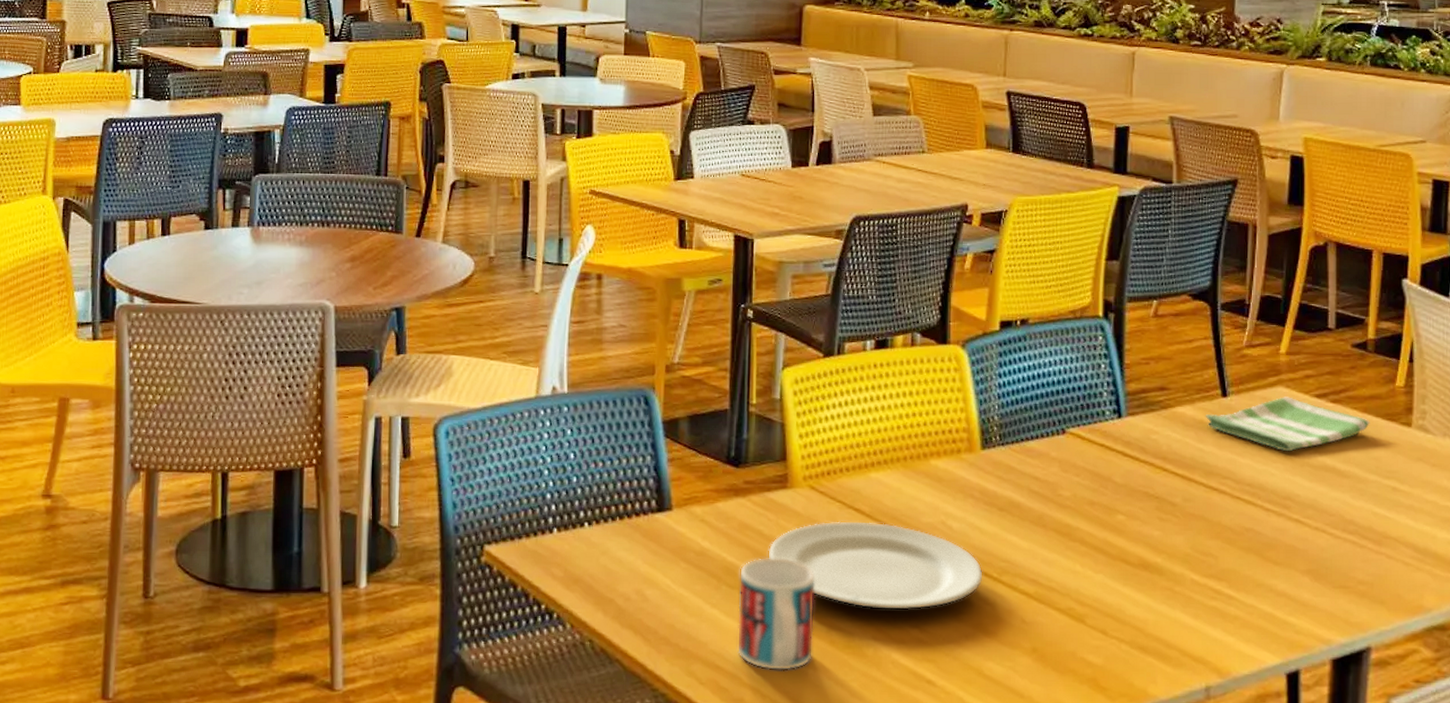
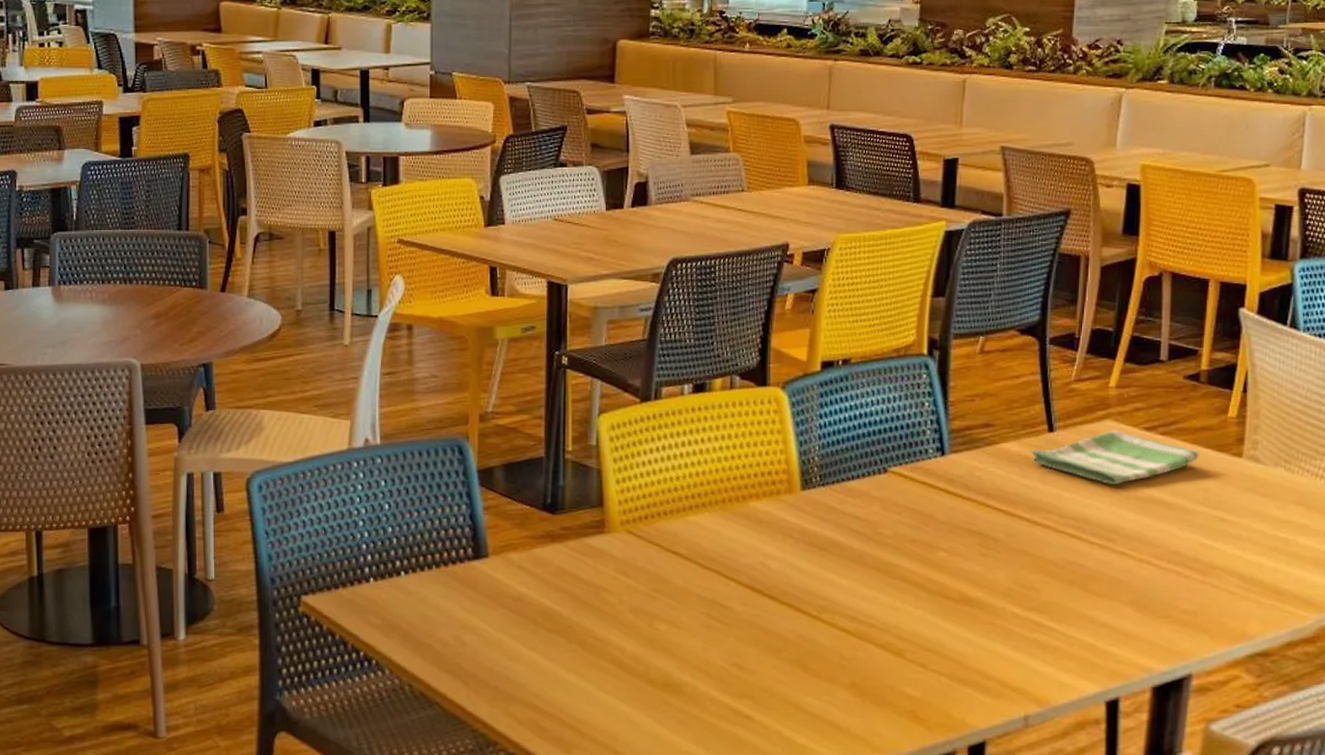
mug: present [736,557,815,671] -> none [555,600,634,710]
plate: present [768,521,983,610] -> none [586,564,802,649]

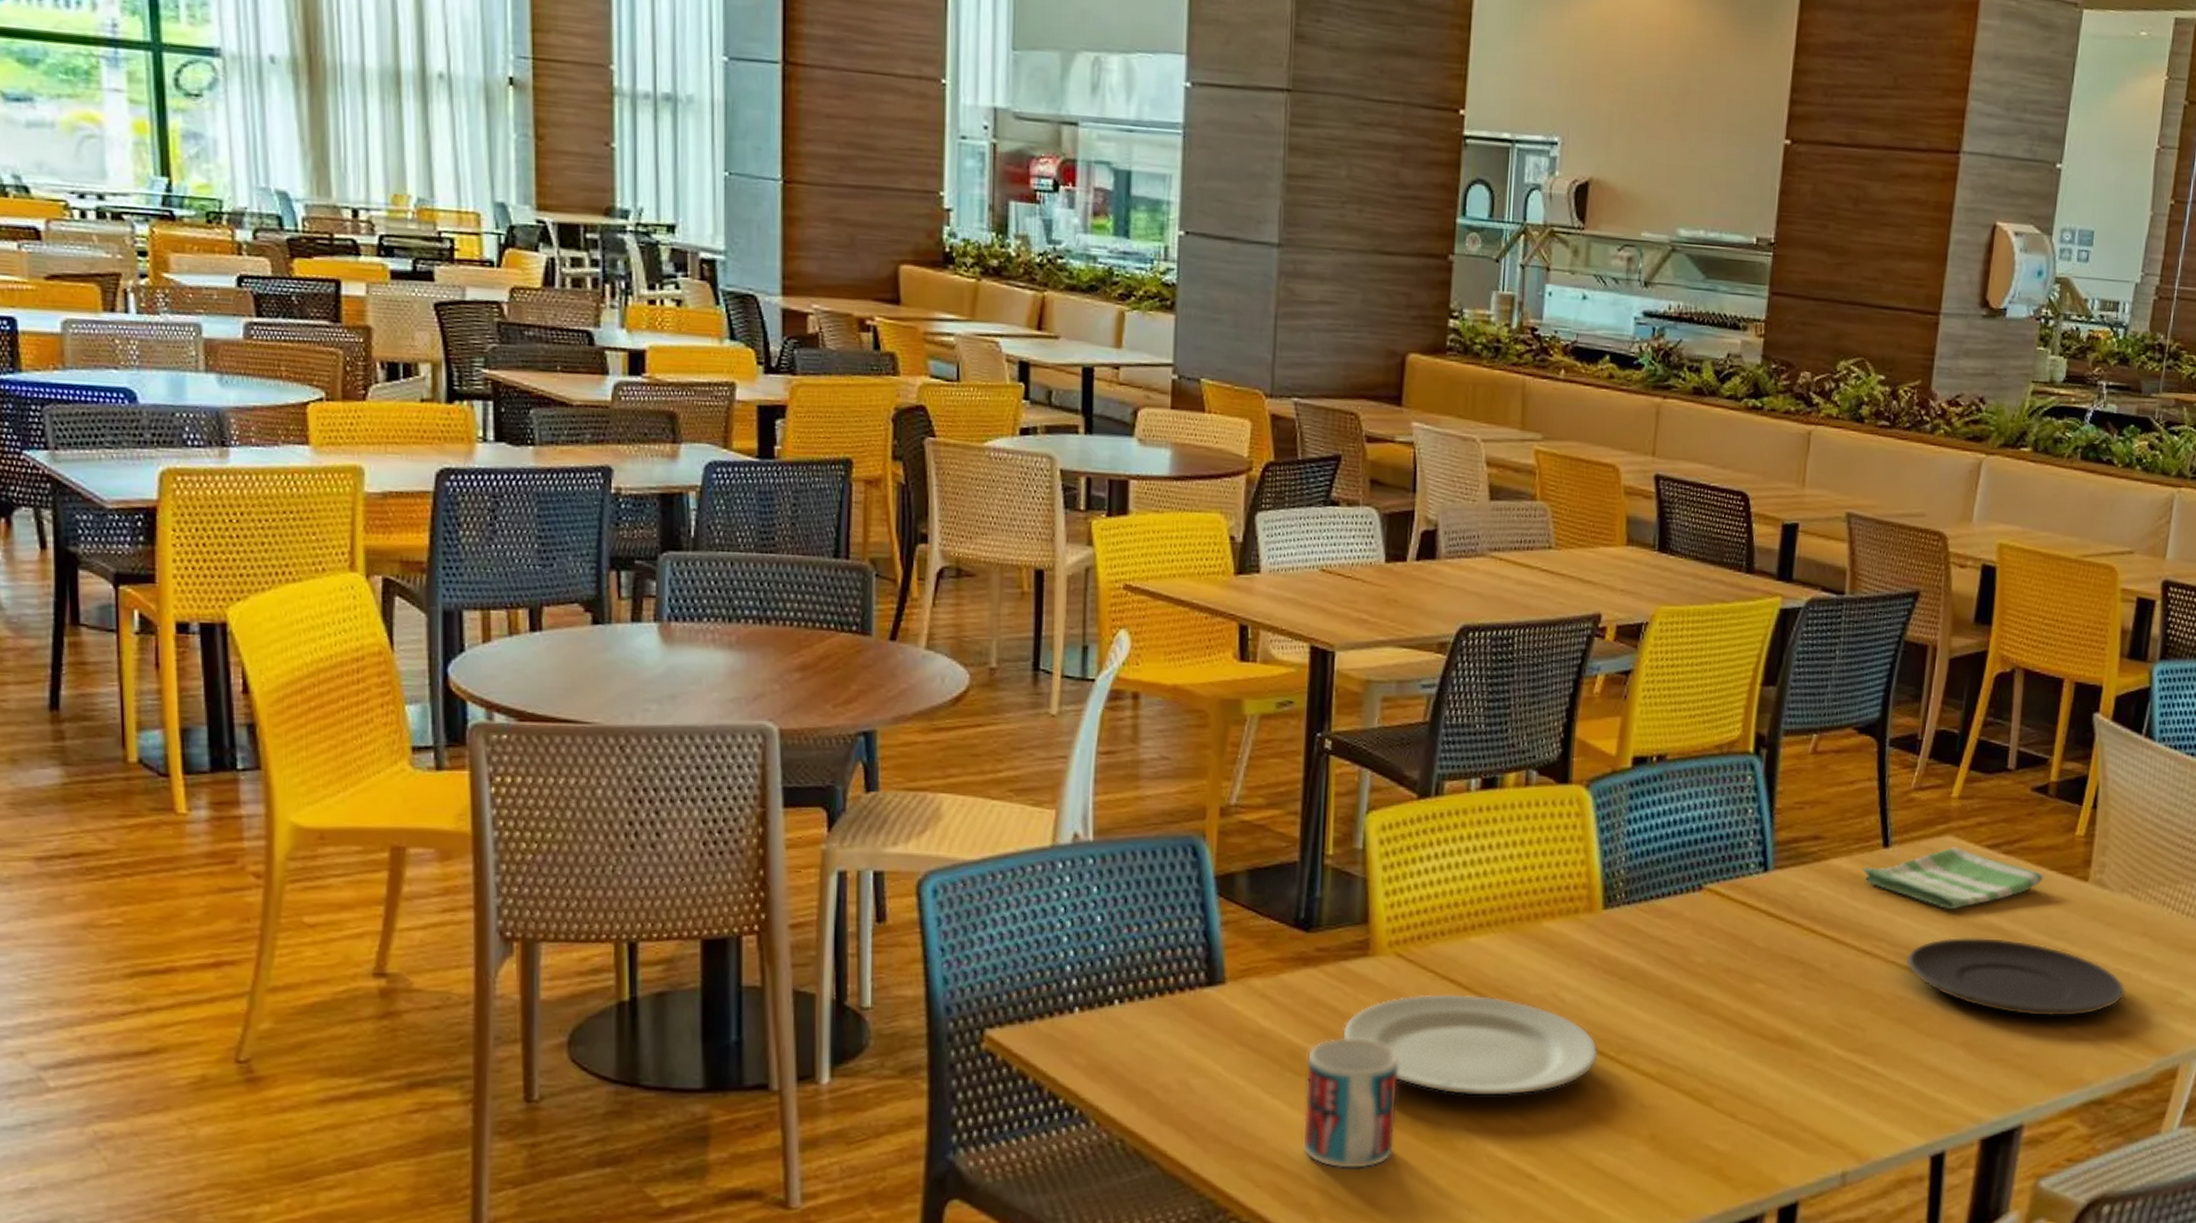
mug: none [555,600,634,710] -> present [1302,1037,1399,1170]
plate: none [586,564,802,649] -> present [1343,994,1598,1095]
plate: none [1074,509,1283,578] -> present [1906,938,2125,1016]

